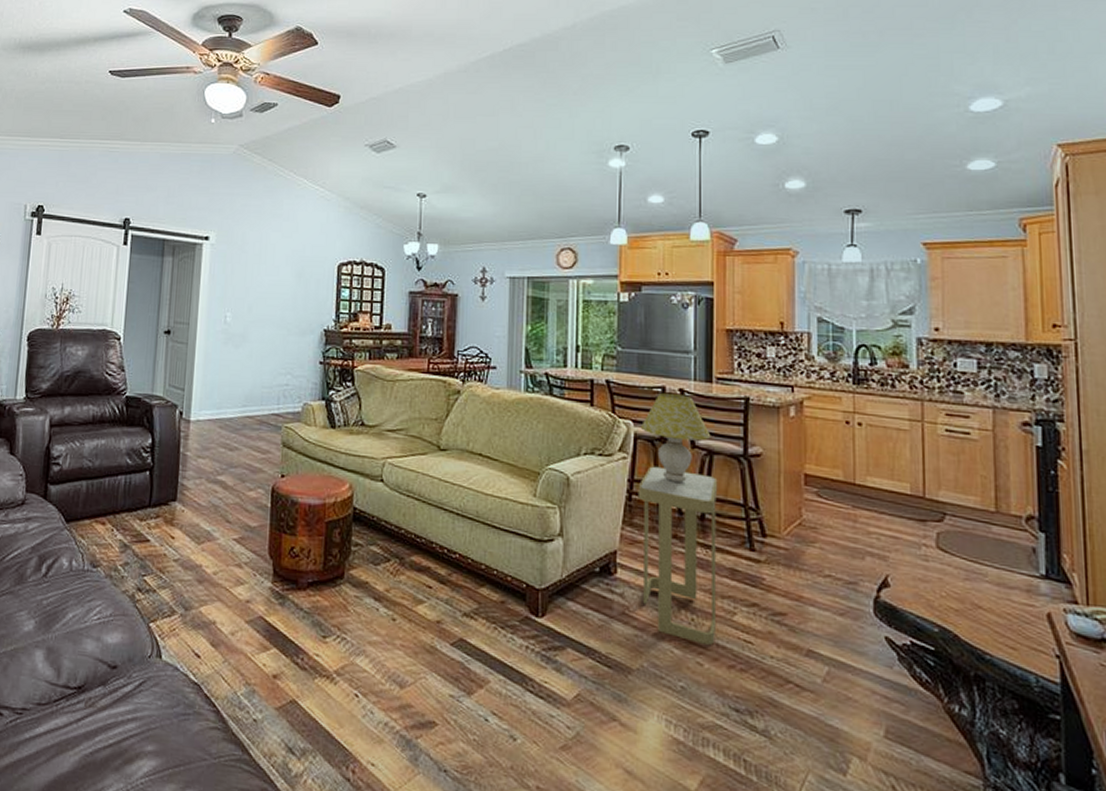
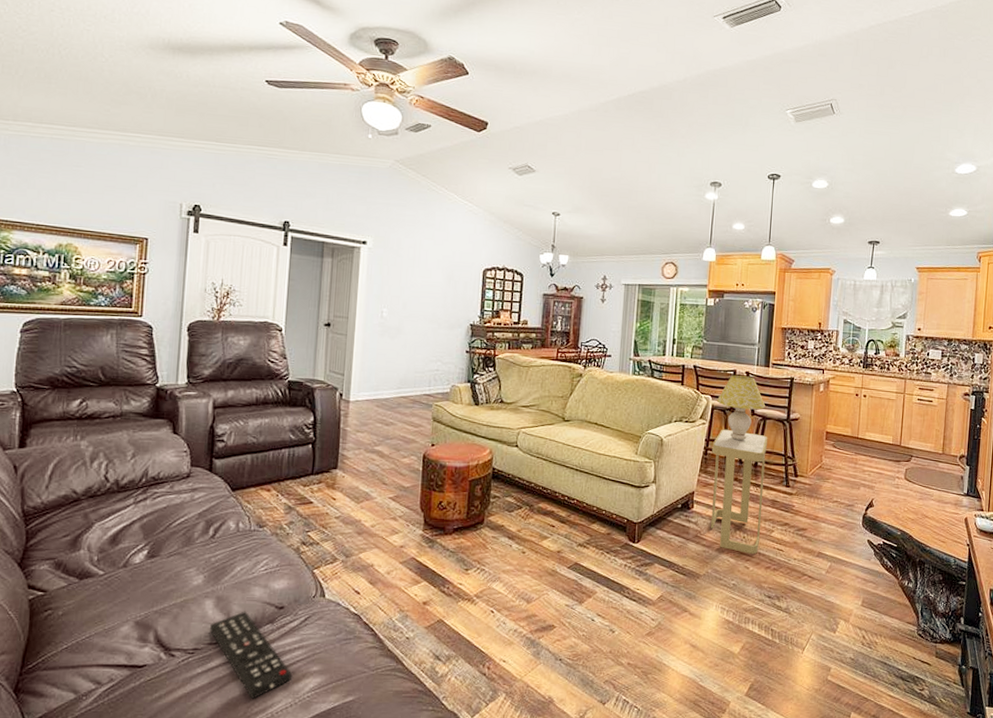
remote control: none [39,667,125,779] -> present [210,611,293,699]

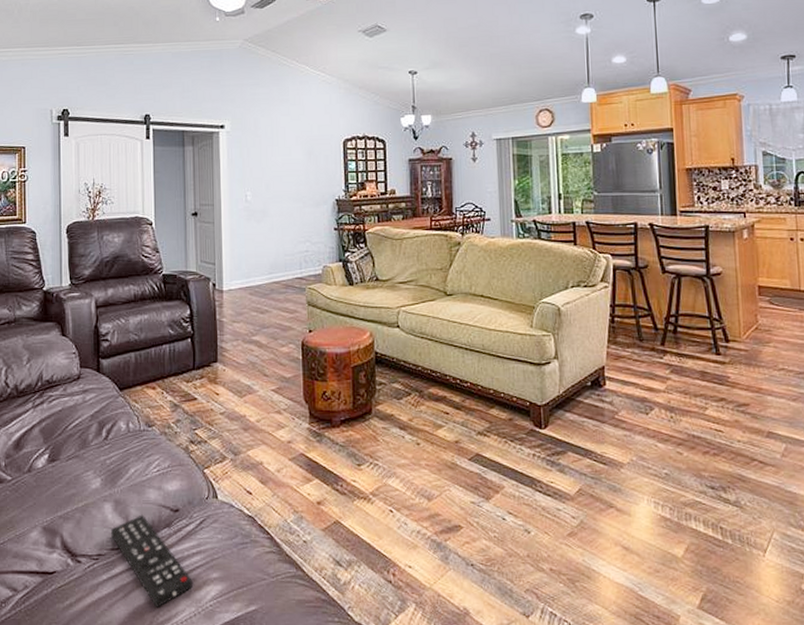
side table: present [711,429,768,554] -> none [619,291,691,436]
table lamp: present [716,374,766,440] -> none [617,227,679,303]

